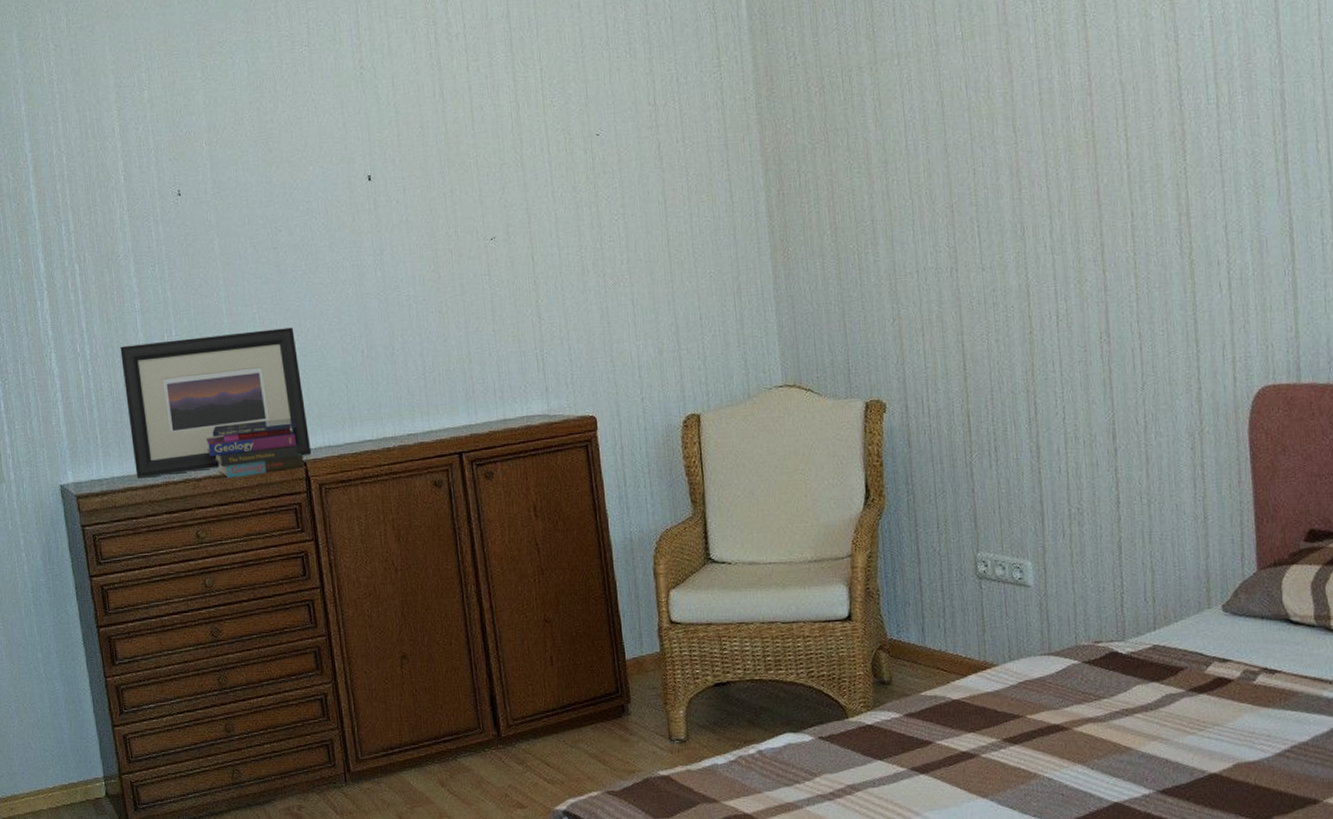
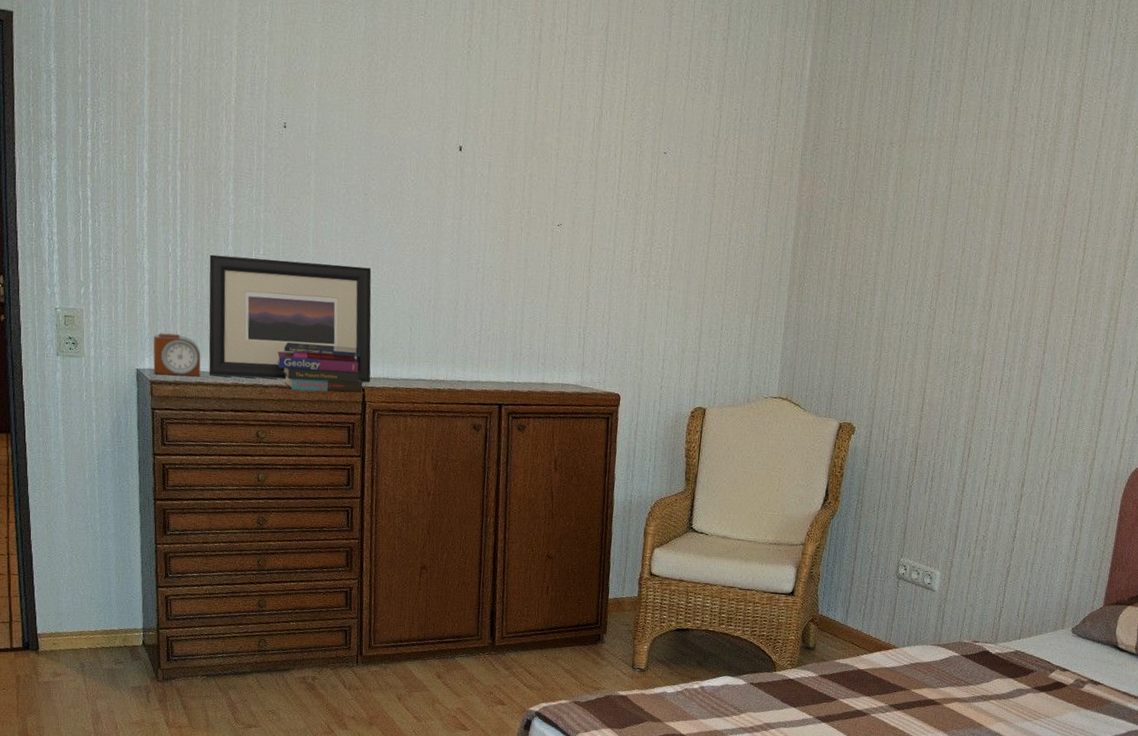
alarm clock: none [74,439,128,487] -> present [153,333,201,377]

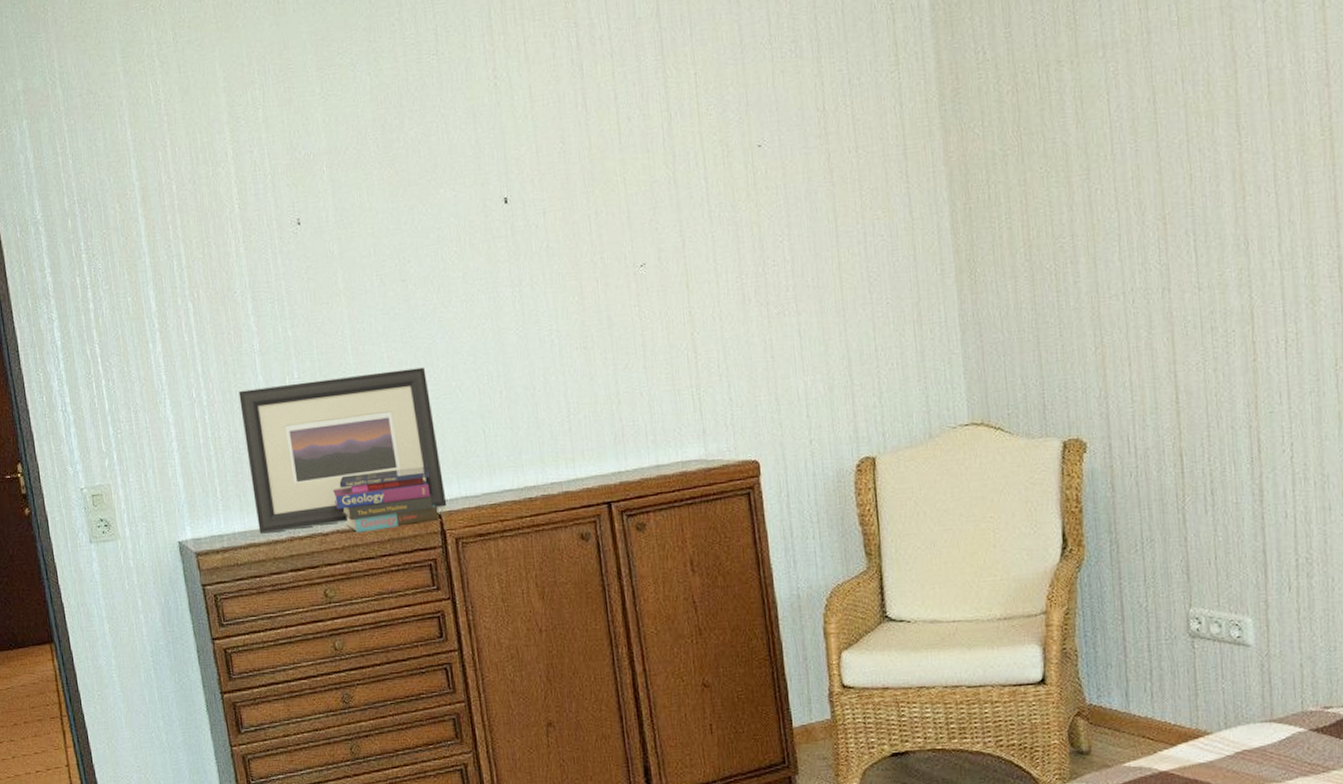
alarm clock: present [153,333,201,377] -> none [192,492,250,544]

